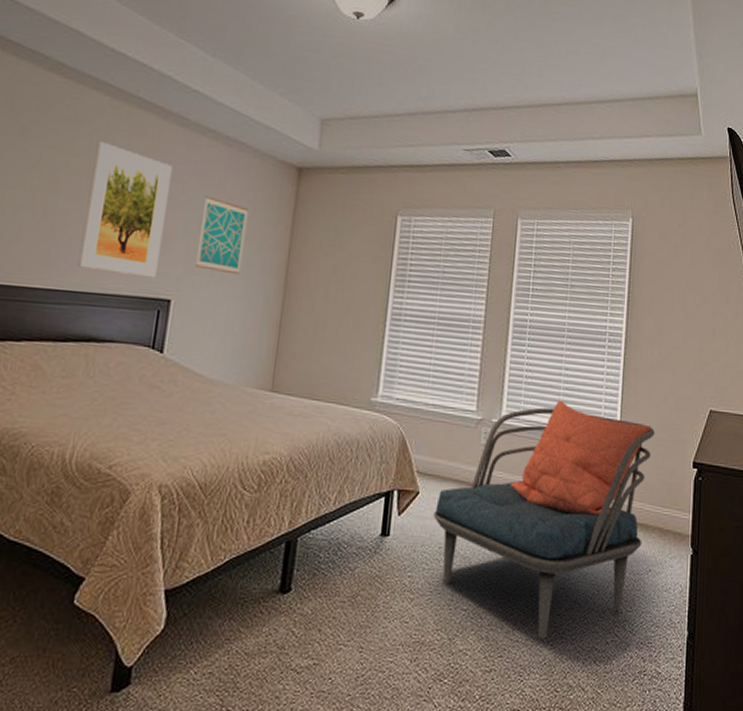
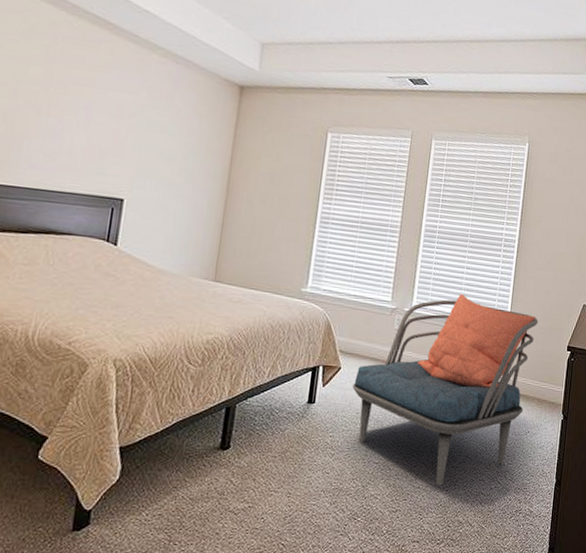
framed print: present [77,140,172,278] -> none [36,52,125,180]
wall art: present [196,196,249,275] -> none [147,107,195,180]

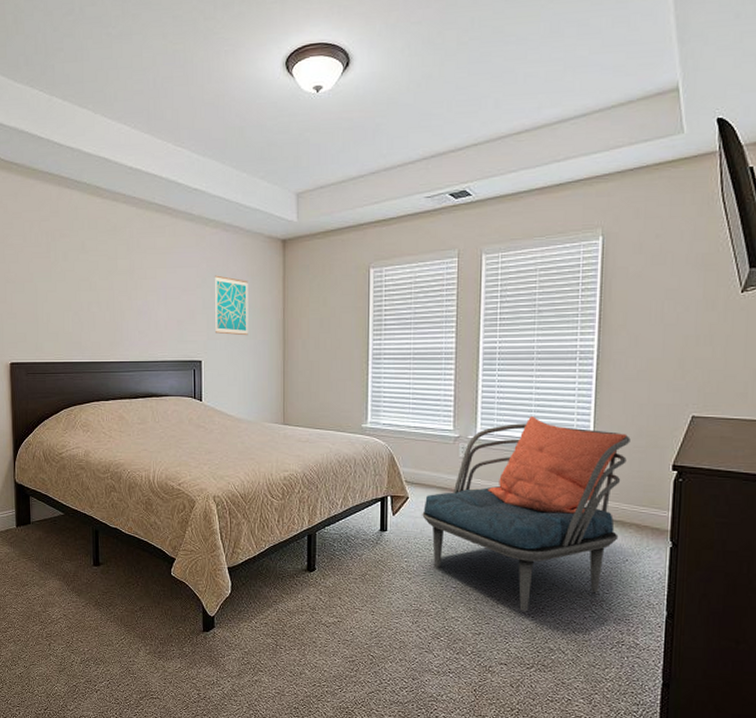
wall art: none [147,107,195,180] -> present [215,275,248,336]

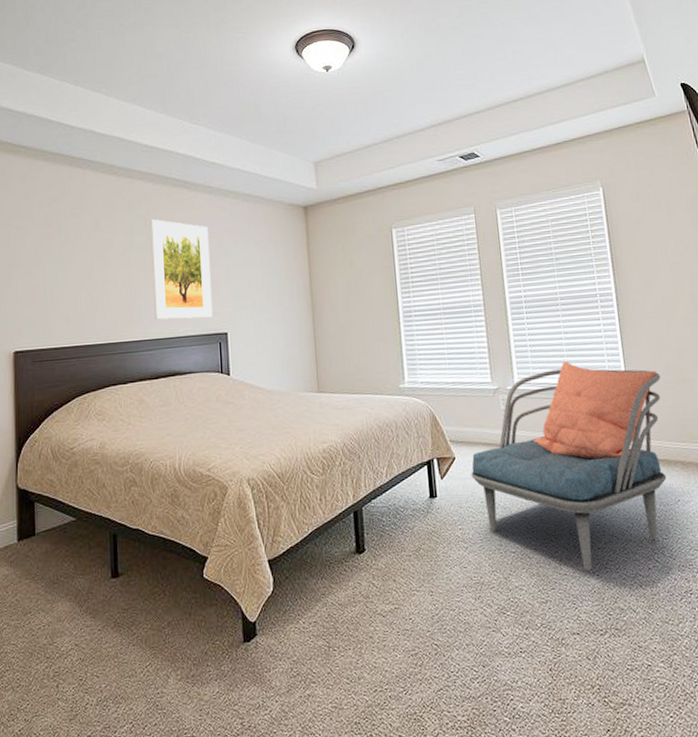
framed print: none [133,244,188,346] -> present [150,218,213,320]
wall art: present [215,275,248,336] -> none [237,244,275,304]

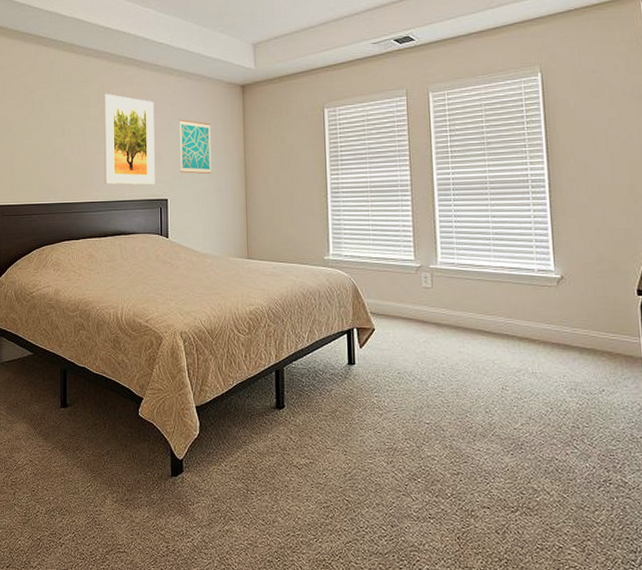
wall art: none [237,244,275,304] -> present [180,119,212,175]
armchair: present [471,360,667,571] -> none [389,243,592,449]

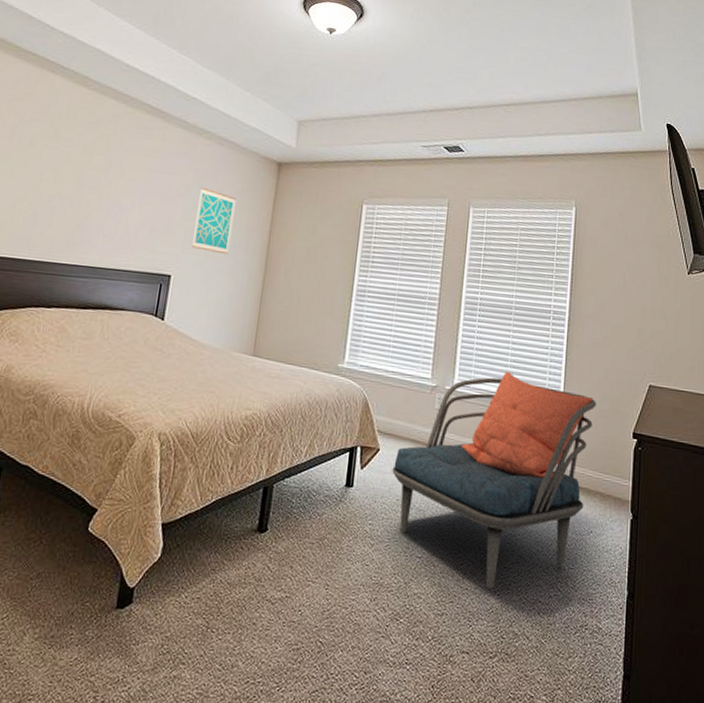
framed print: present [103,93,155,185] -> none [96,141,174,257]
armchair: none [389,243,592,449] -> present [392,370,596,589]

